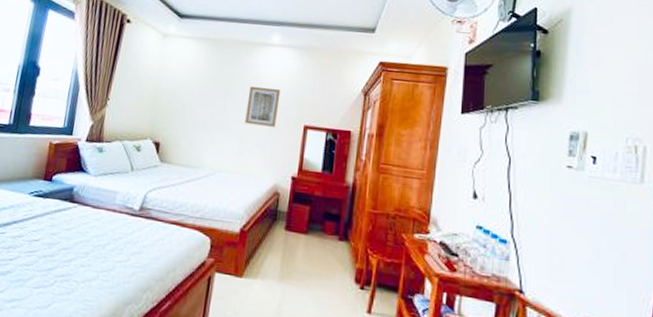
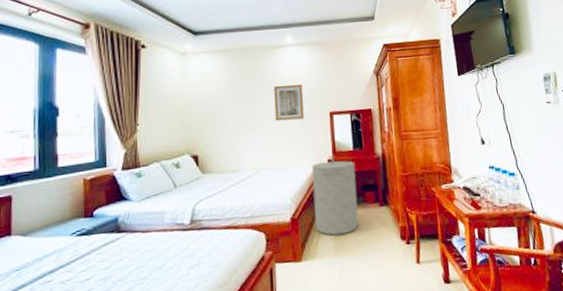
laundry hamper: none [263,171,321,261] -> present [312,154,359,236]

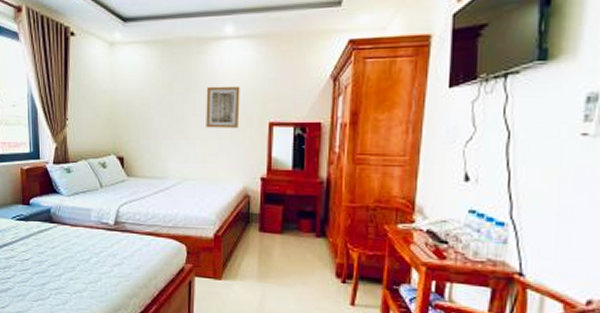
laundry hamper: present [312,154,359,236] -> none [239,172,293,260]

